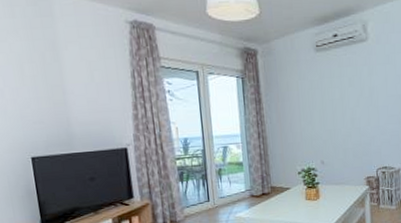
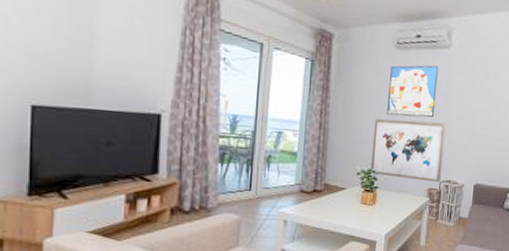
wall art: none [306,112,377,172] -> present [370,118,446,182]
wall art: none [314,60,362,115] -> present [387,65,439,118]

